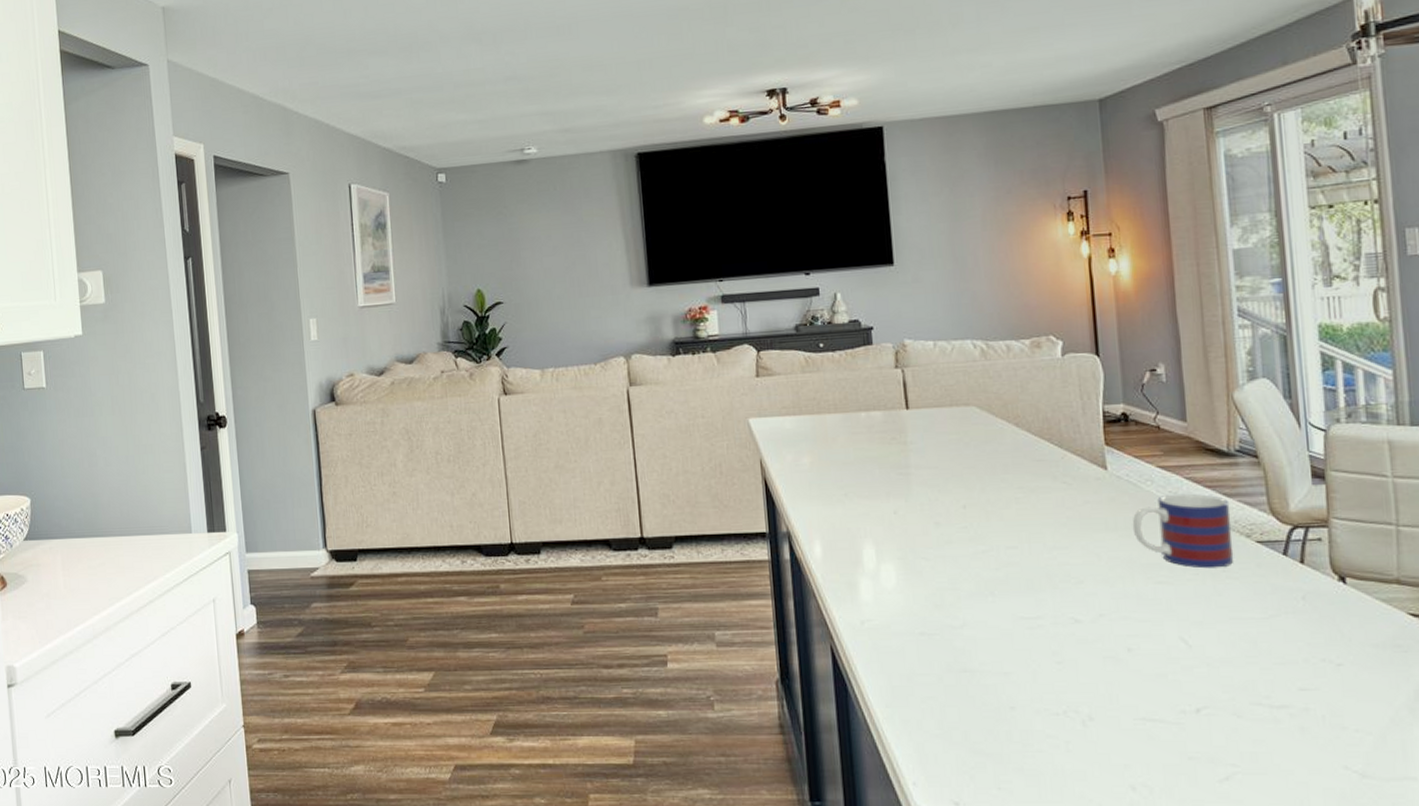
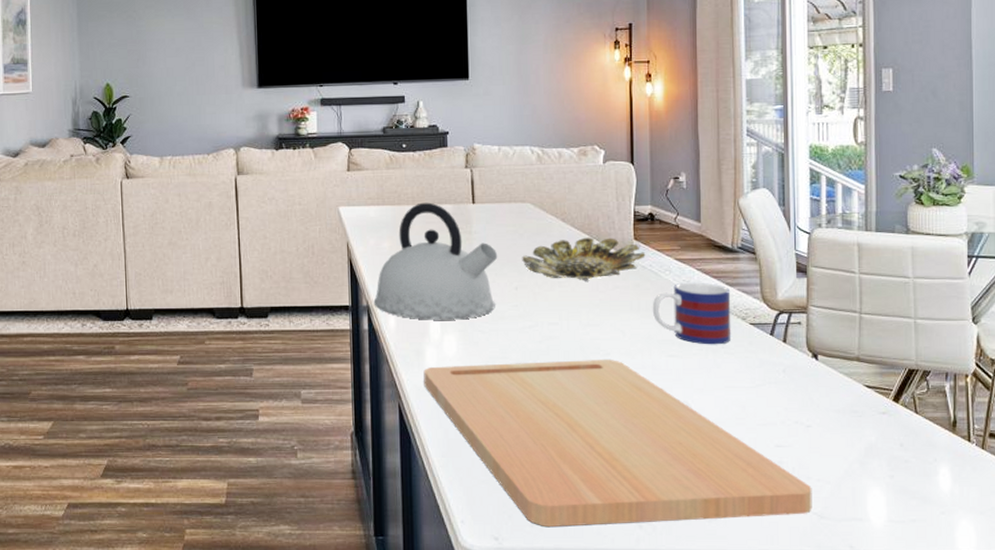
kettle: none [794,409,940,547] -> present [373,202,498,320]
cutting board: none [858,588,1351,790] -> present [423,360,812,528]
bowl: none [969,443,1121,496] -> present [522,237,646,281]

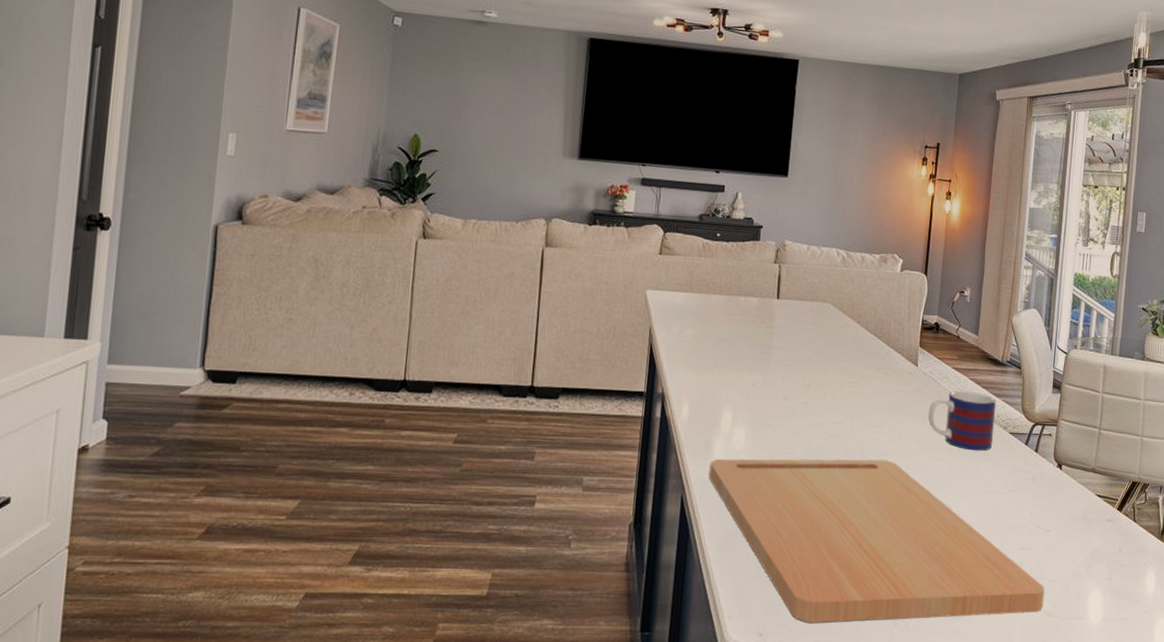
kettle: present [373,202,498,320] -> none [669,293,795,413]
bowl: present [522,237,646,281] -> none [817,340,928,383]

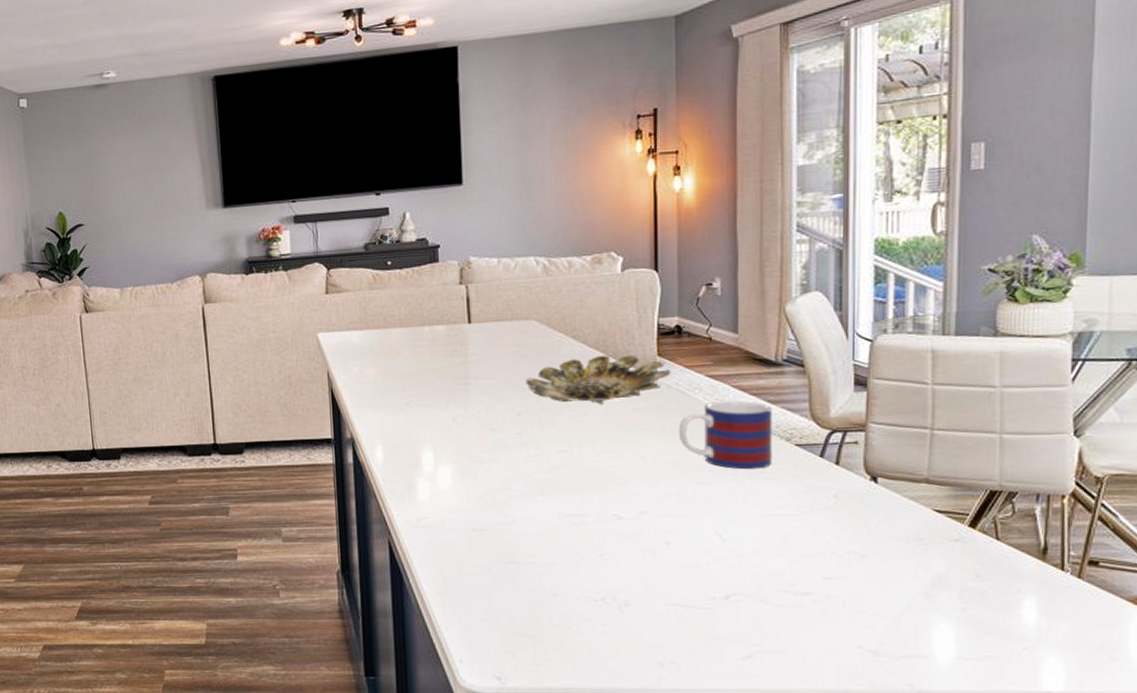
cutting board: present [709,459,1045,624] -> none [415,488,866,667]
bowl: none [817,340,928,383] -> present [526,355,671,404]

